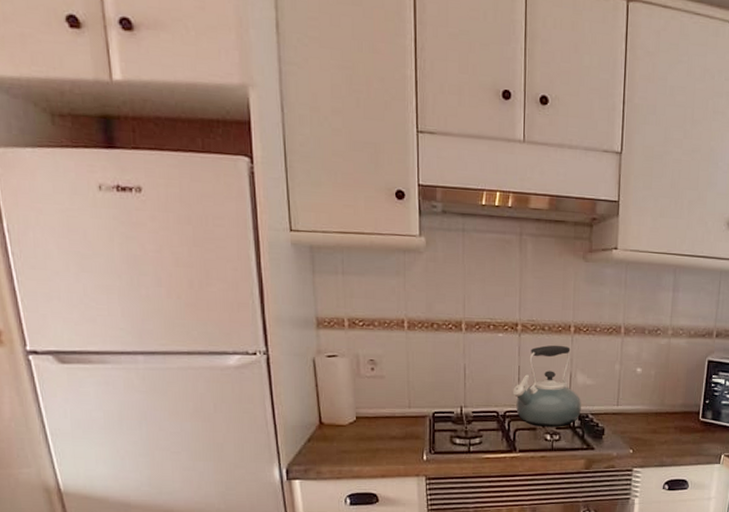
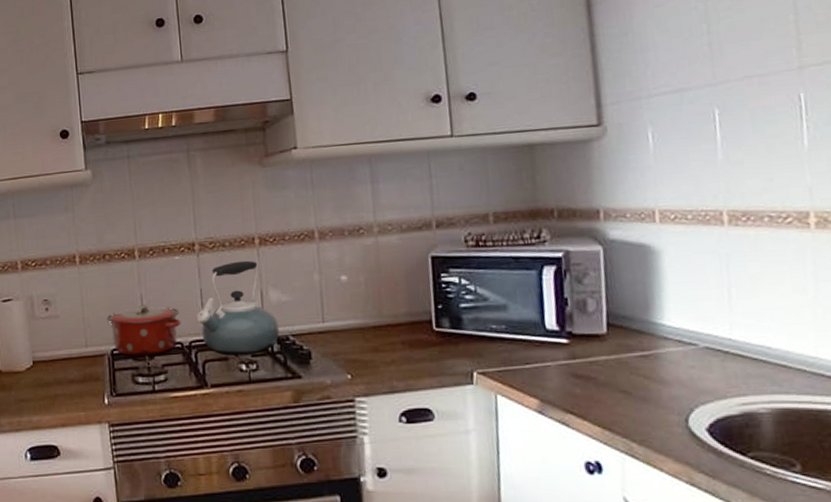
casserole: none [431,374,499,422] -> present [107,304,181,358]

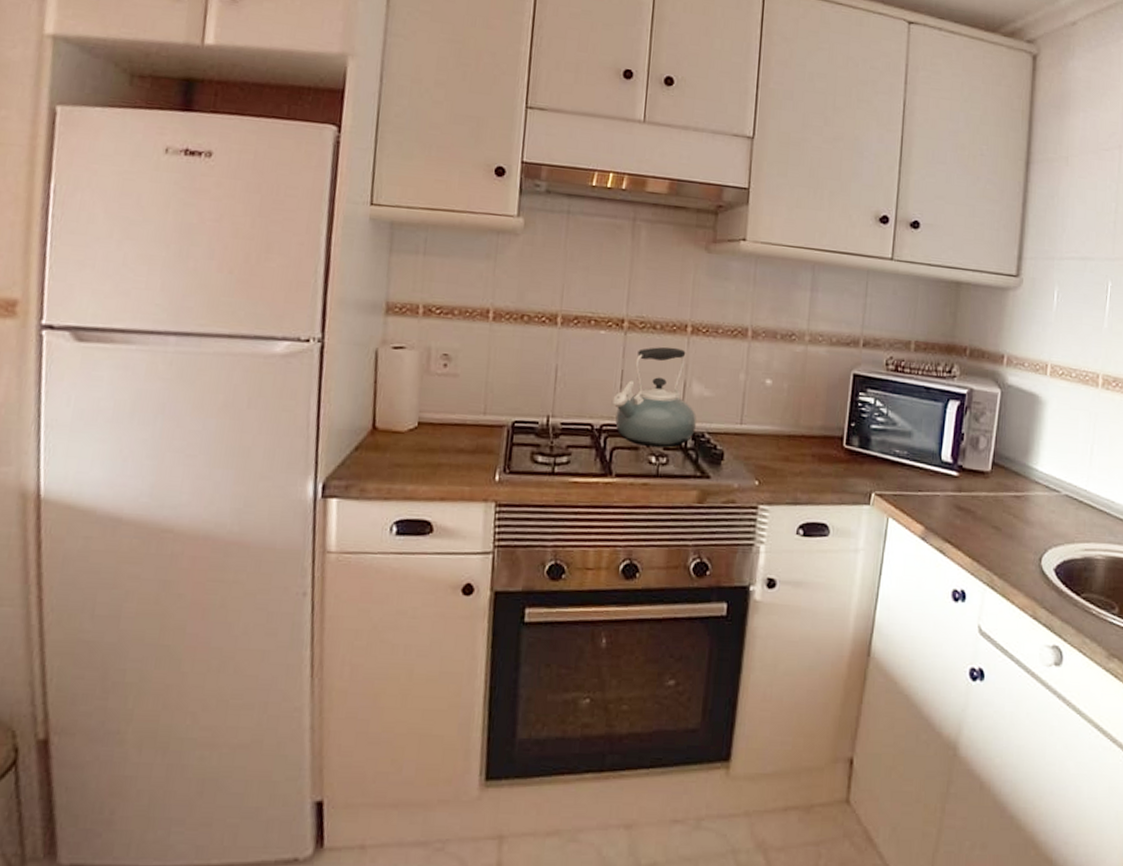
casserole: present [107,304,181,358] -> none [514,377,595,436]

